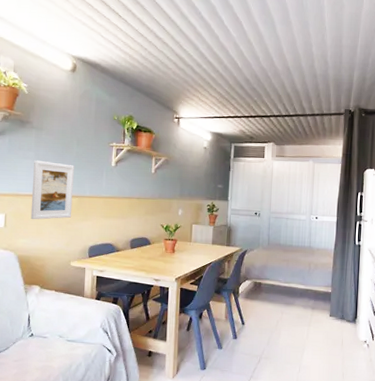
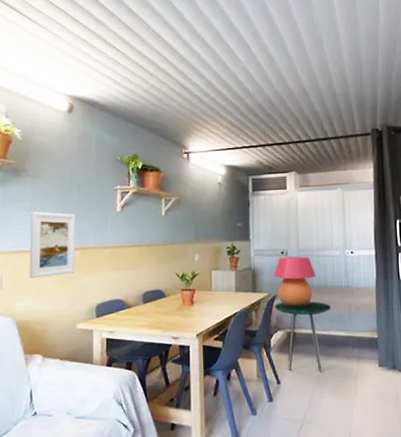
side table: none [244,257,294,317] -> present [274,301,332,372]
table lamp: none [246,217,283,262] -> present [273,256,316,307]

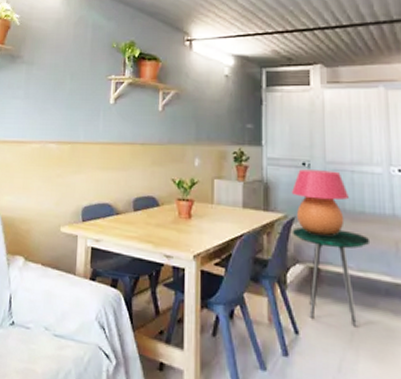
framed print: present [29,211,75,279] -> none [17,100,67,172]

